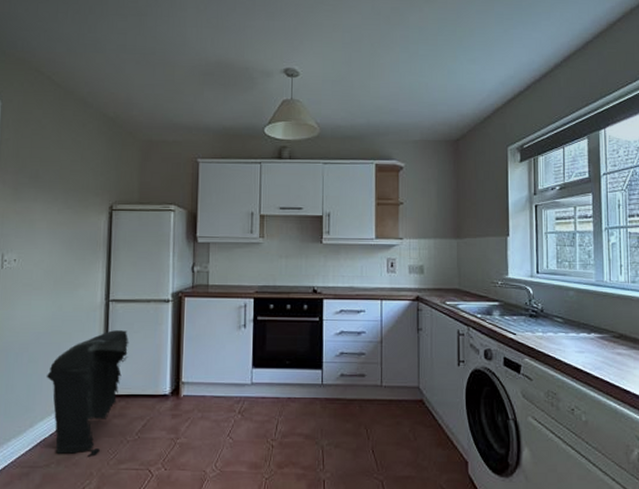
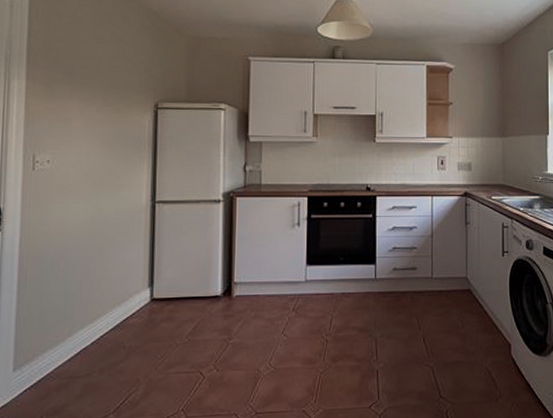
trash can: present [46,330,130,457] -> none [86,232,178,363]

